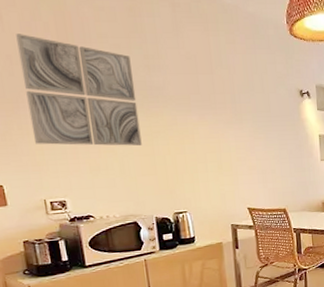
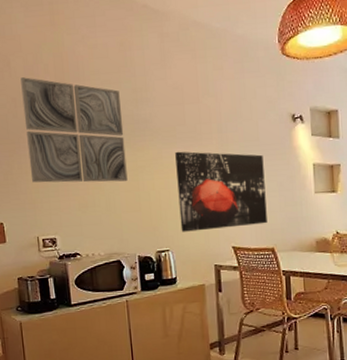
wall art: none [190,118,279,195] -> present [175,151,267,232]

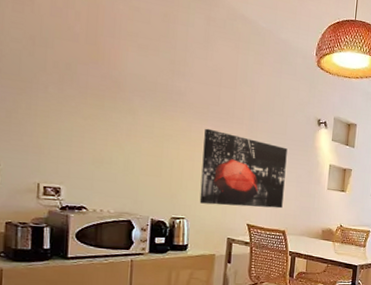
wall art: present [21,77,128,183] -> none [40,17,156,146]

